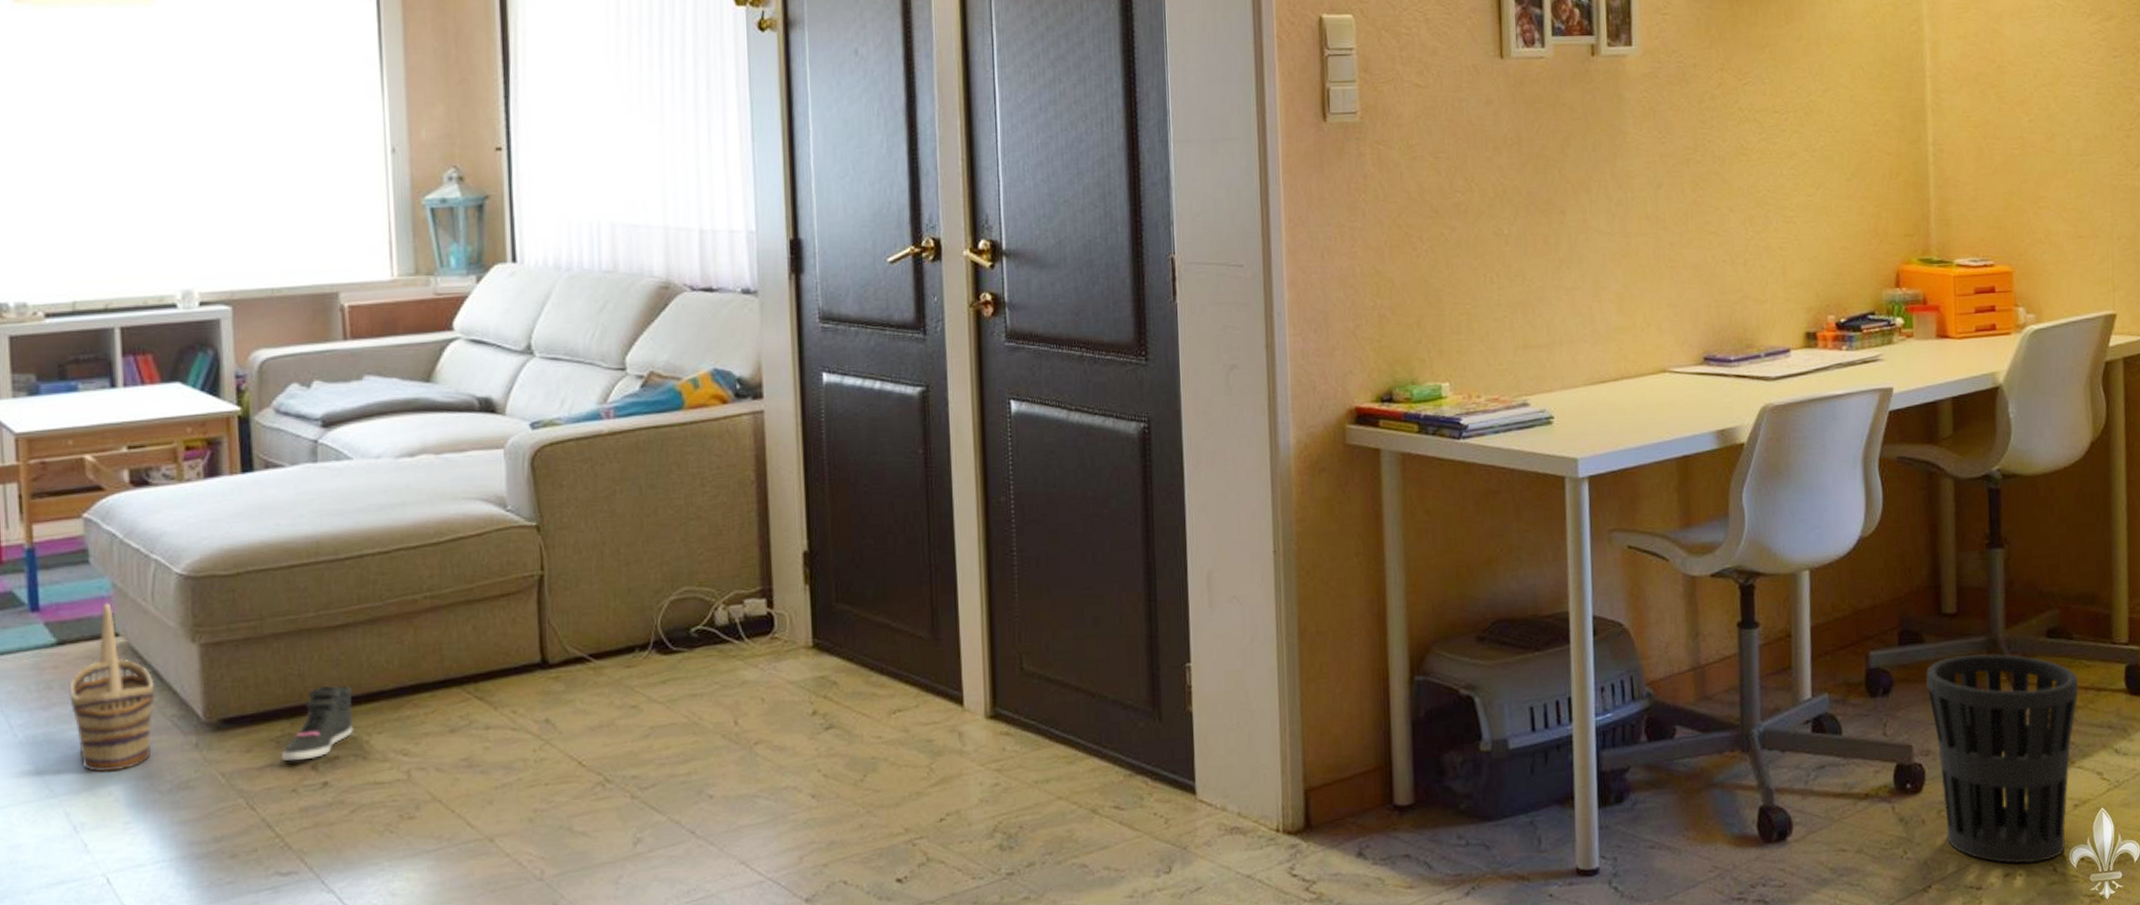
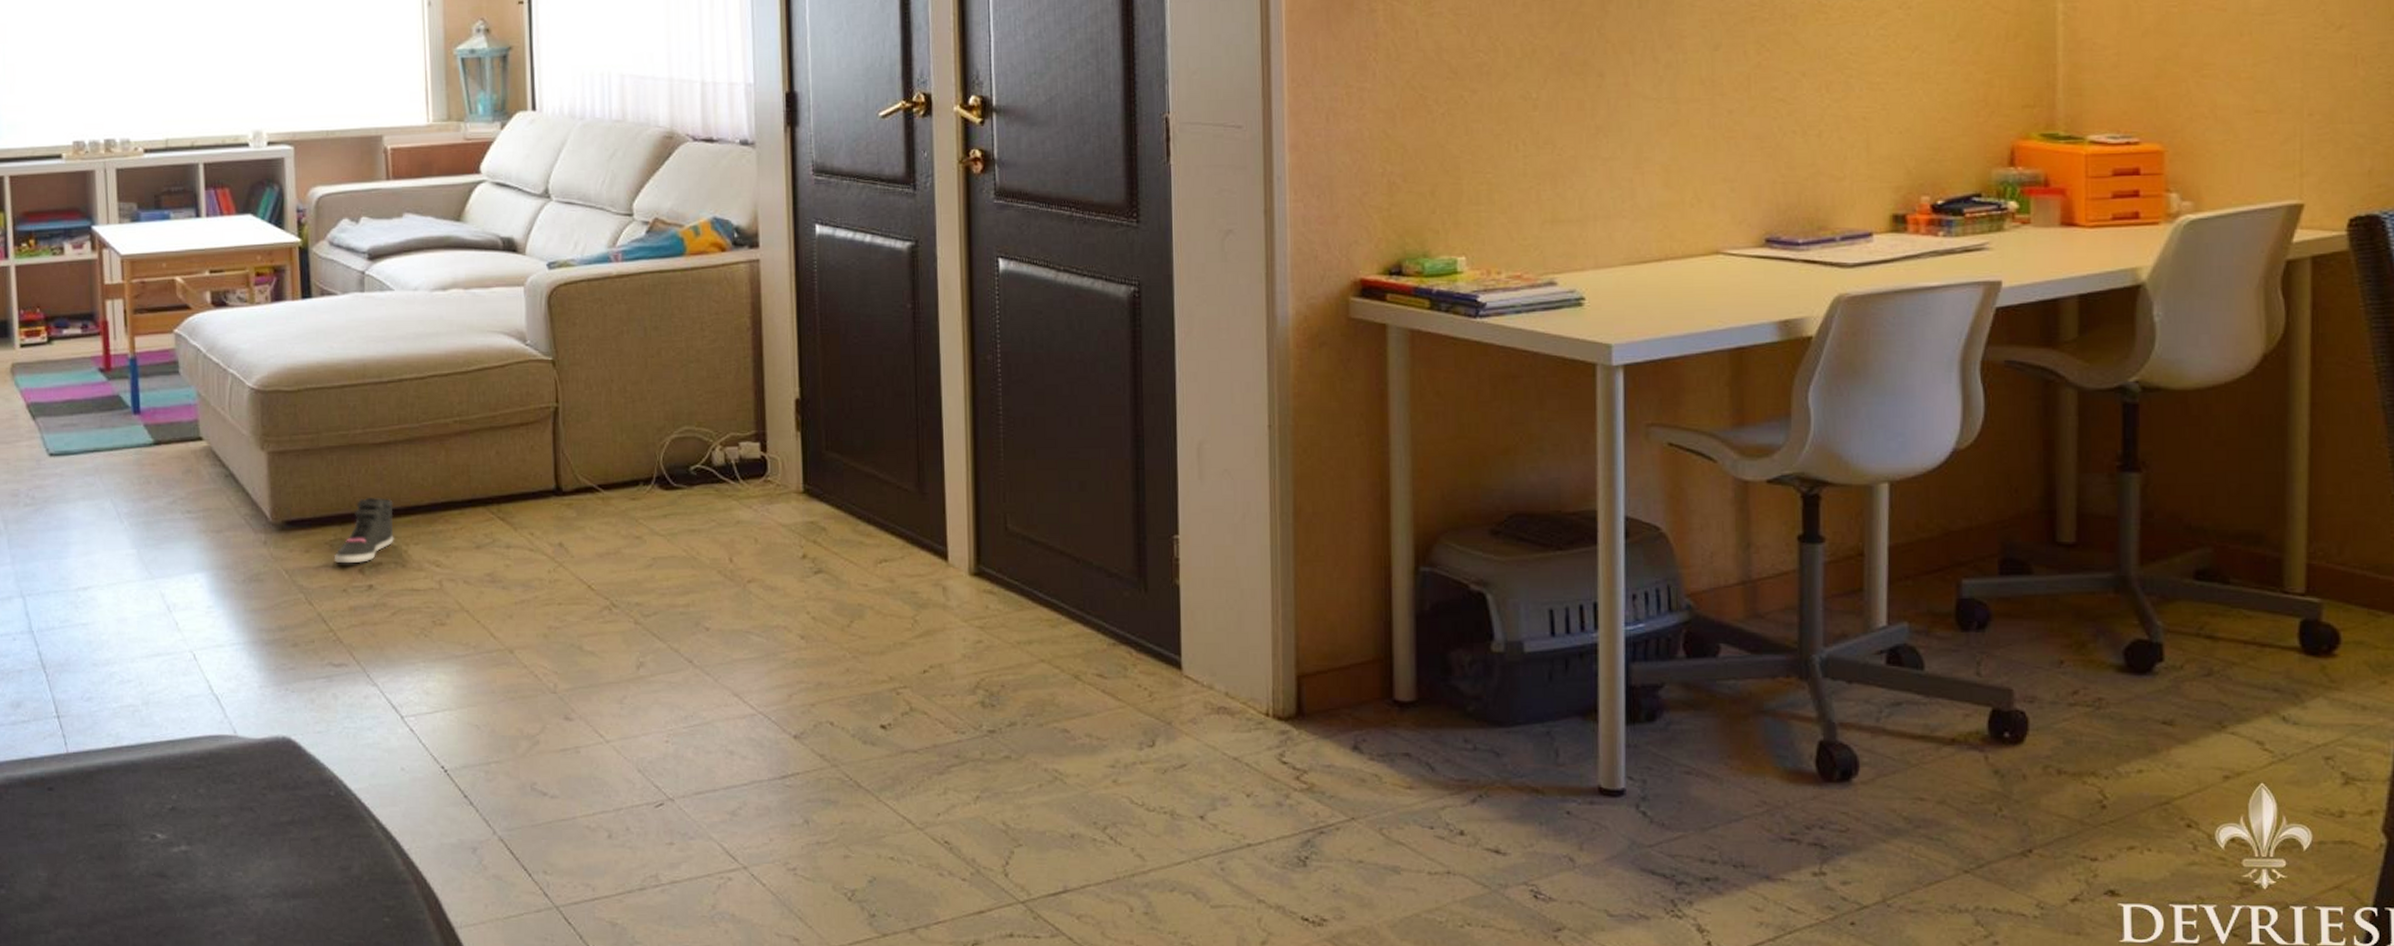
basket: present [69,602,155,773] -> none [164,410,232,561]
wastebasket: present [1925,653,2079,864] -> none [2032,591,2235,839]

